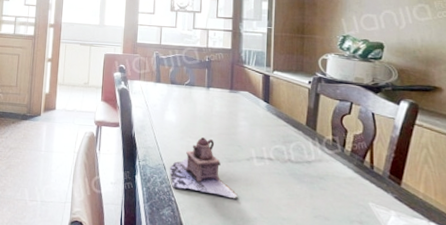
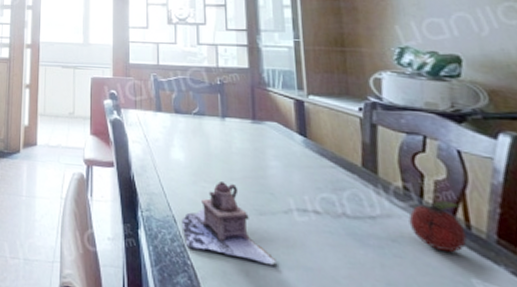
fruit: none [333,149,370,186] -> present [408,201,467,253]

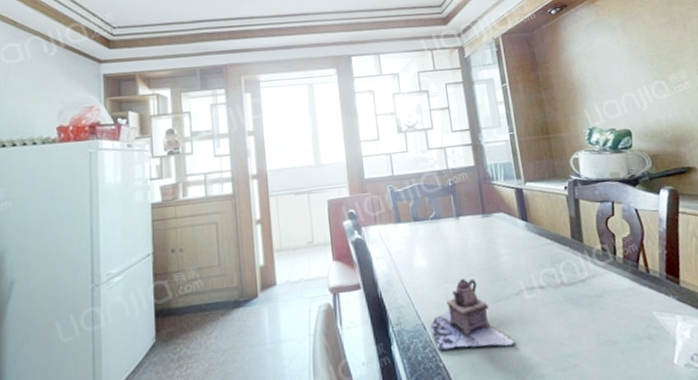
fruit: present [408,201,467,253] -> none [608,253,648,296]

